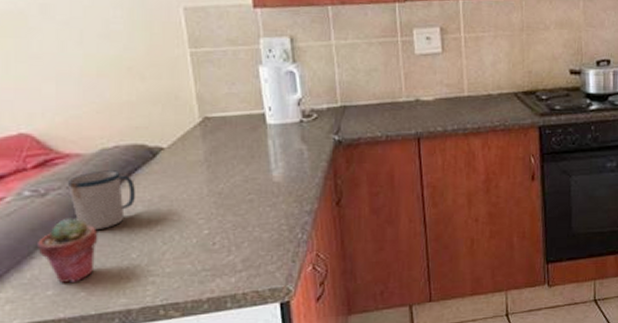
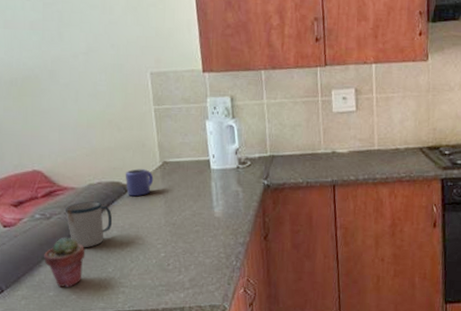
mug: none [152,127,192,162] -> present [125,169,154,197]

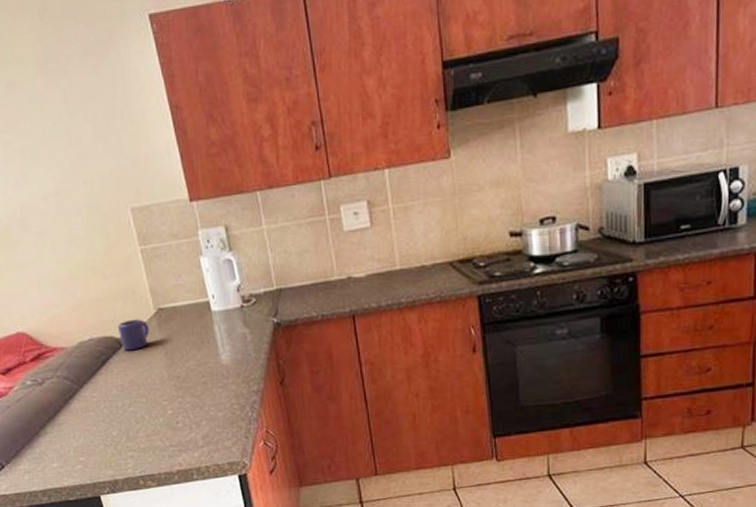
potted succulent: present [44,237,85,287] -> none [41,402,86,457]
mug: present [65,201,113,248] -> none [57,360,111,413]

